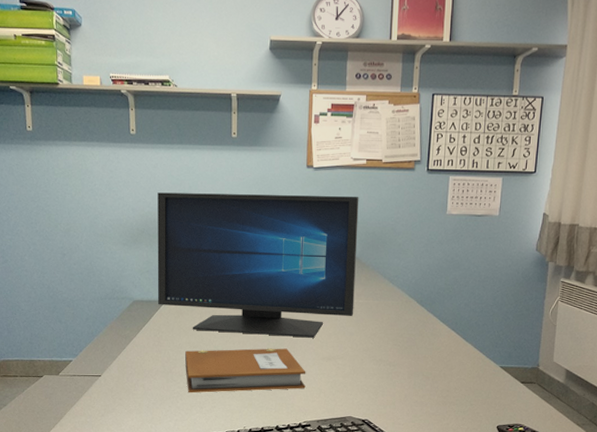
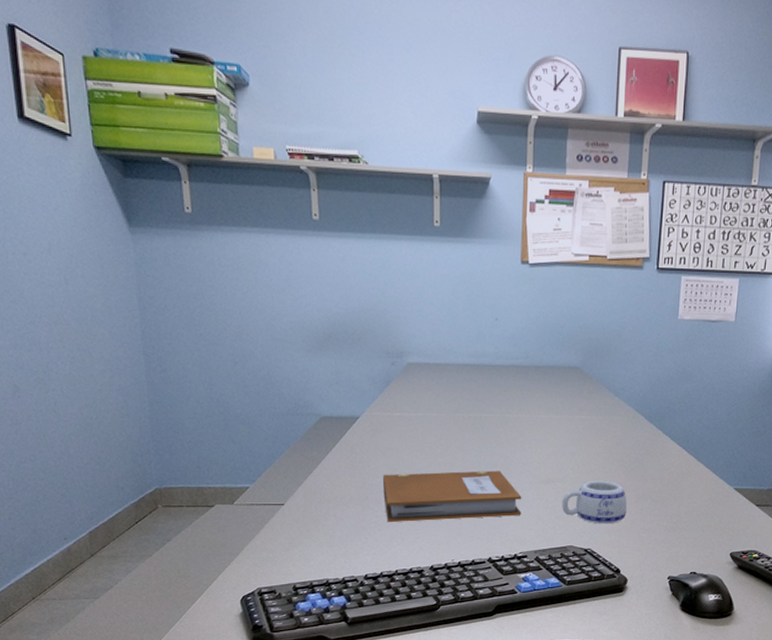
monitor: present [157,192,359,338] -> none [347,290,581,459]
mug: none [342,358,401,398] -> present [562,480,627,524]

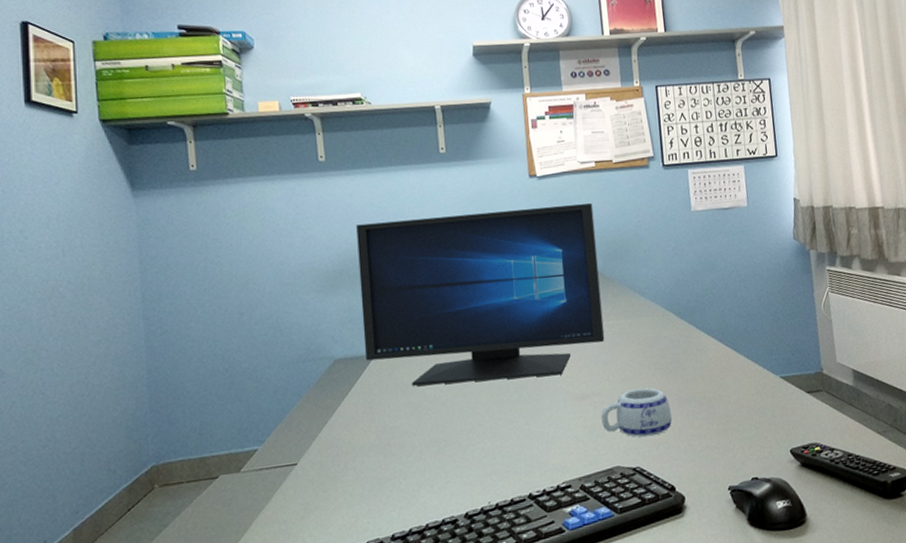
monitor: none [347,290,581,459] -> present [356,203,605,386]
notebook: present [383,470,522,523] -> none [405,392,560,469]

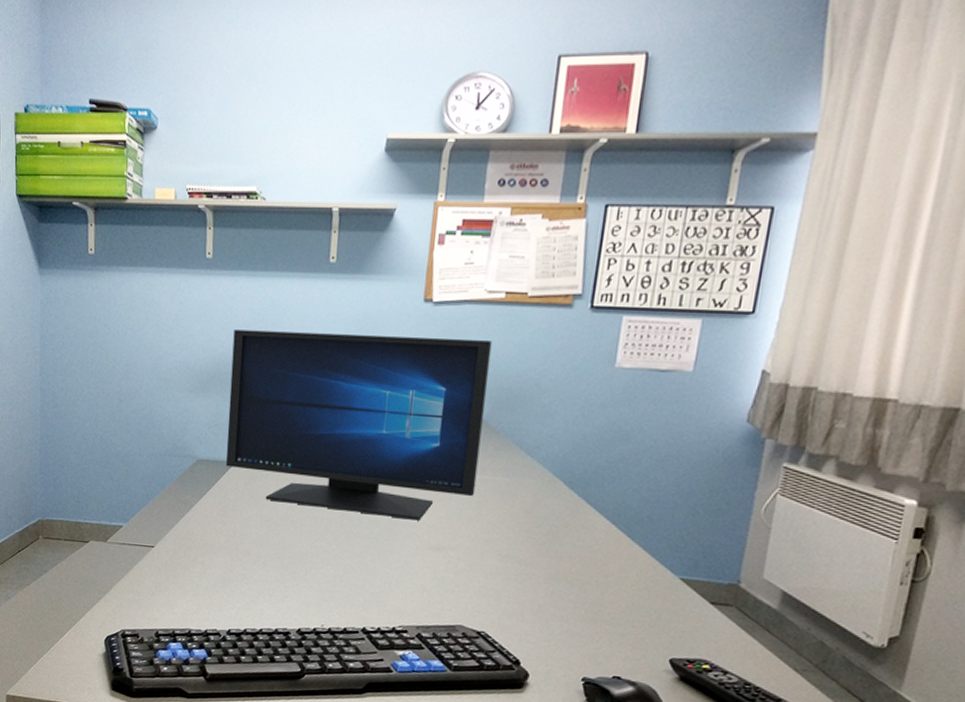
mug: present [601,387,672,437] -> none [452,552,535,606]

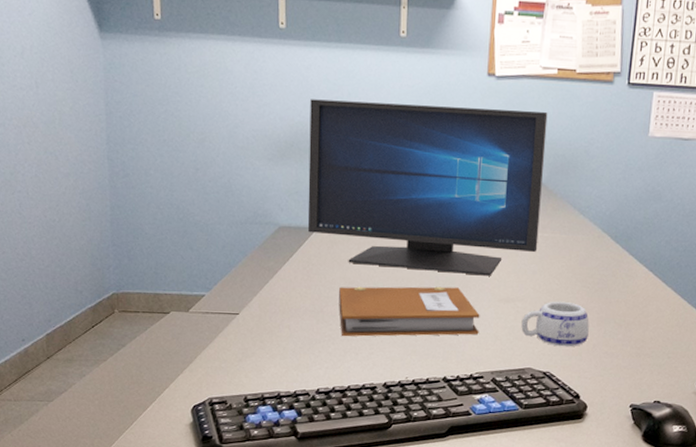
notebook: none [254,524,406,584] -> present [339,286,480,337]
mug: none [452,552,535,606] -> present [521,301,590,347]

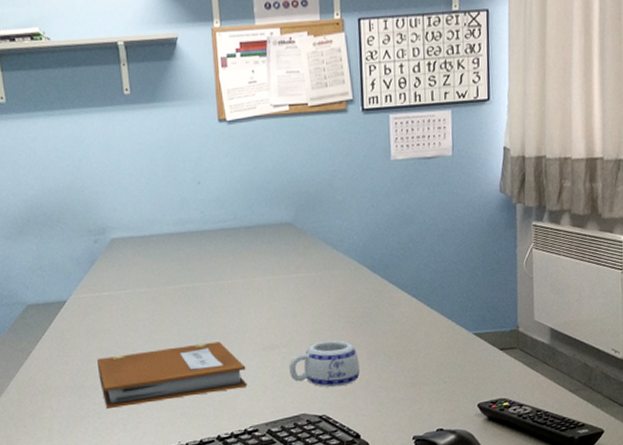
monitor: present [307,99,548,276] -> none [41,151,295,333]

